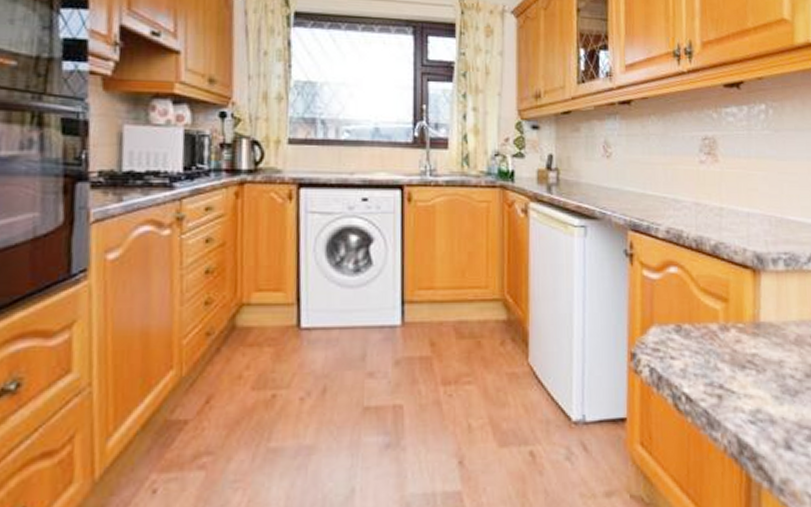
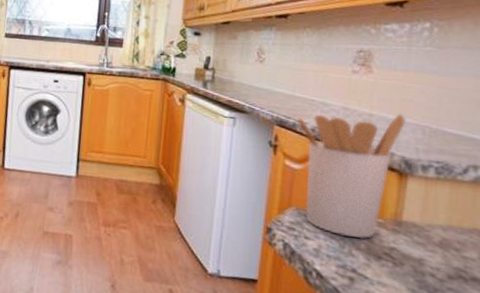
utensil holder: none [649,204,753,349] -> present [296,113,406,239]

